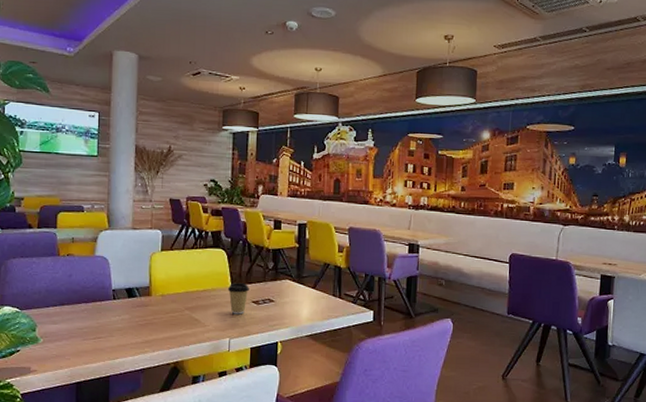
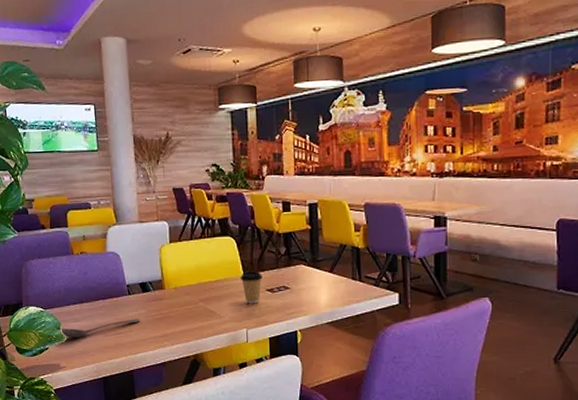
stirrer: none [35,324,123,341] -> present [60,319,141,338]

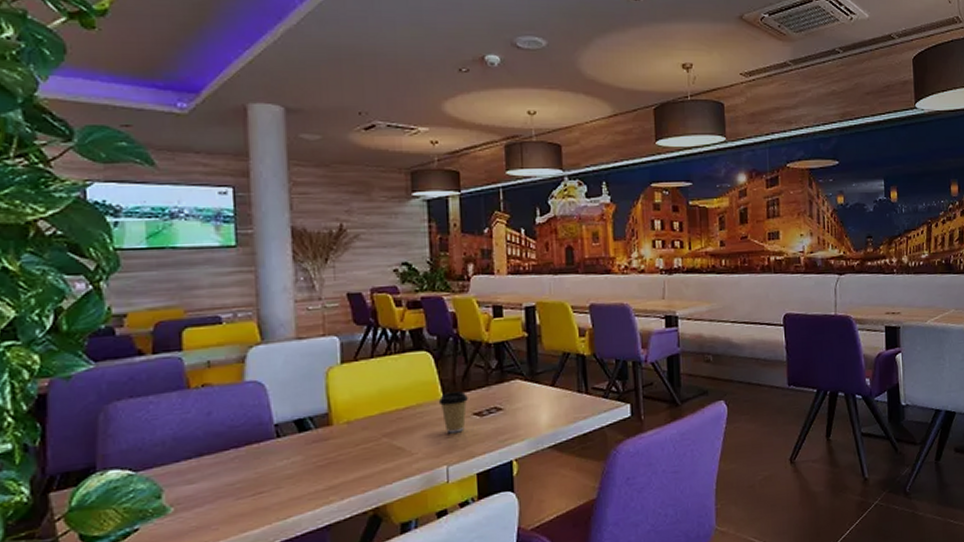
stirrer: present [60,319,141,338] -> none [161,469,295,509]

